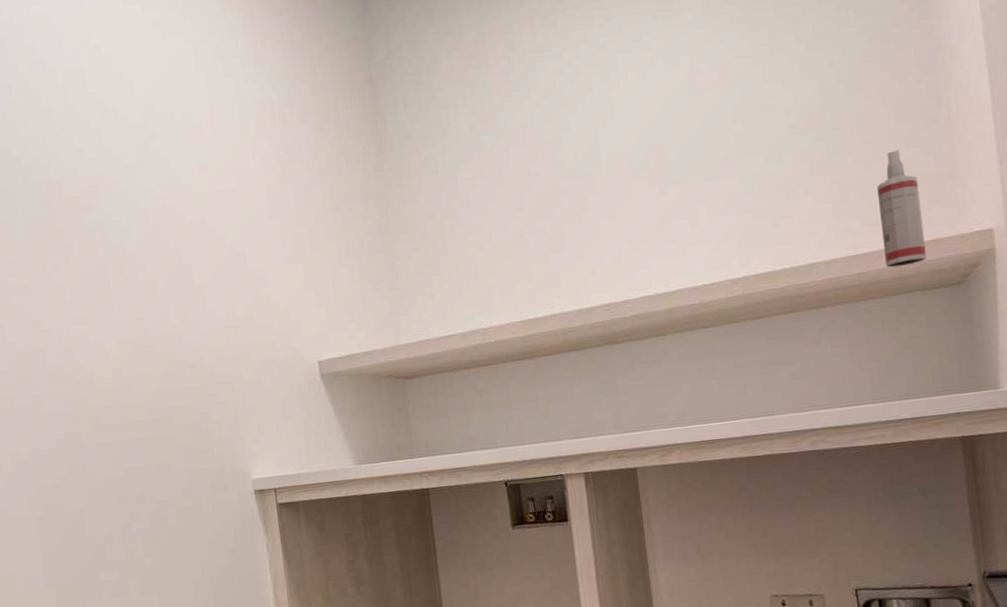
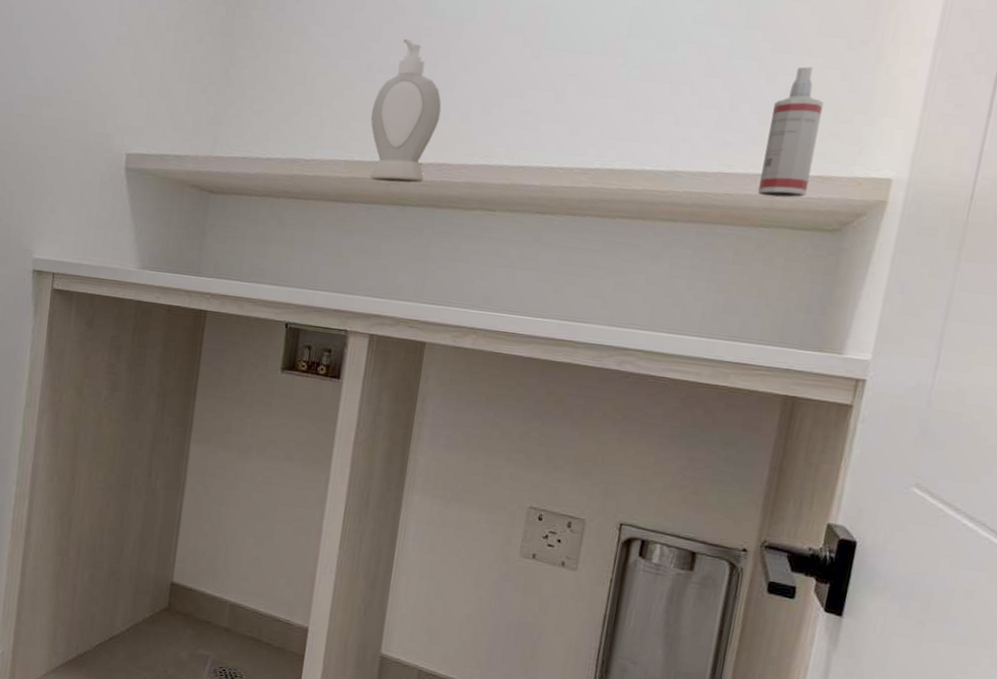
soap bottle: none [532,202,595,333] -> present [370,39,442,183]

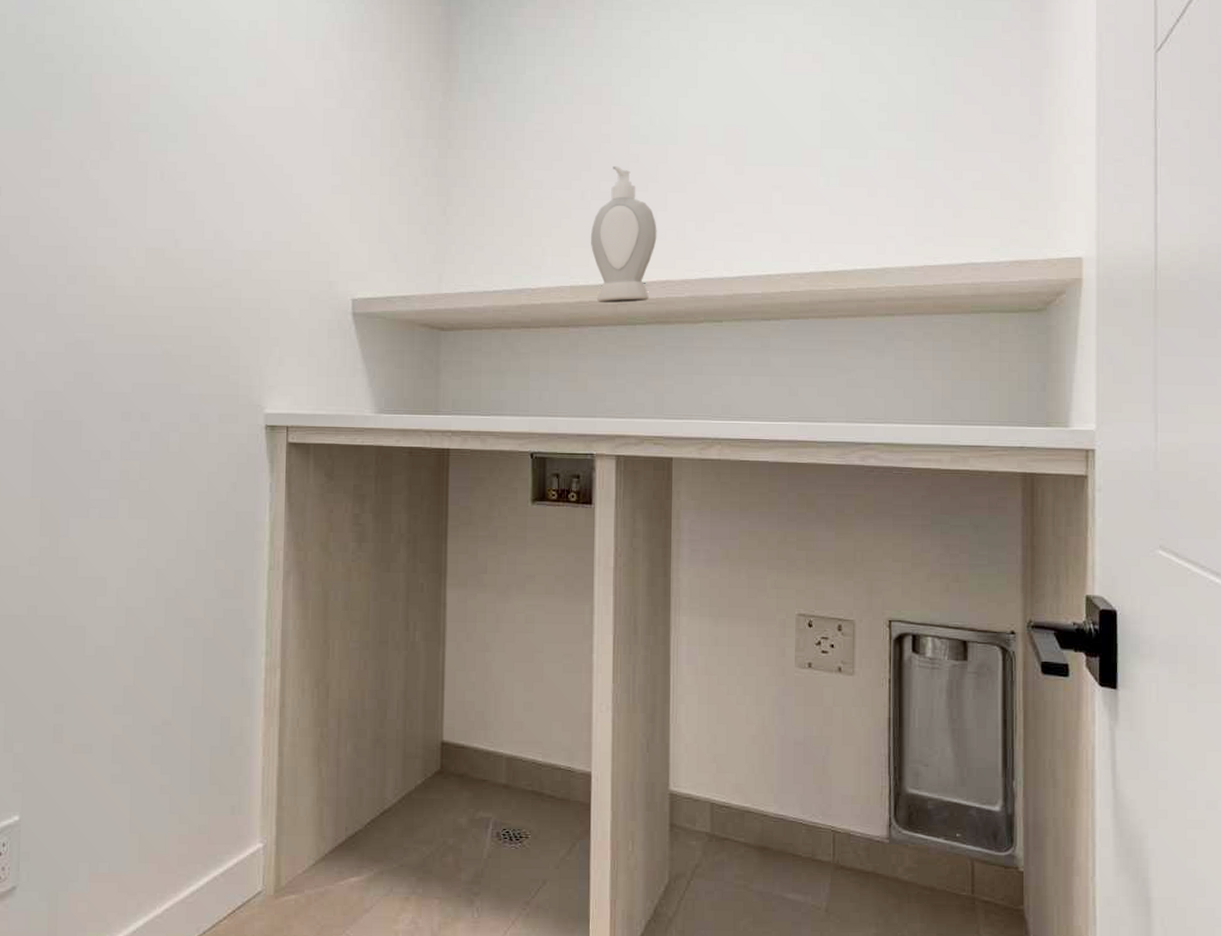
spray bottle: present [757,67,824,198] -> none [964,162,1009,284]

